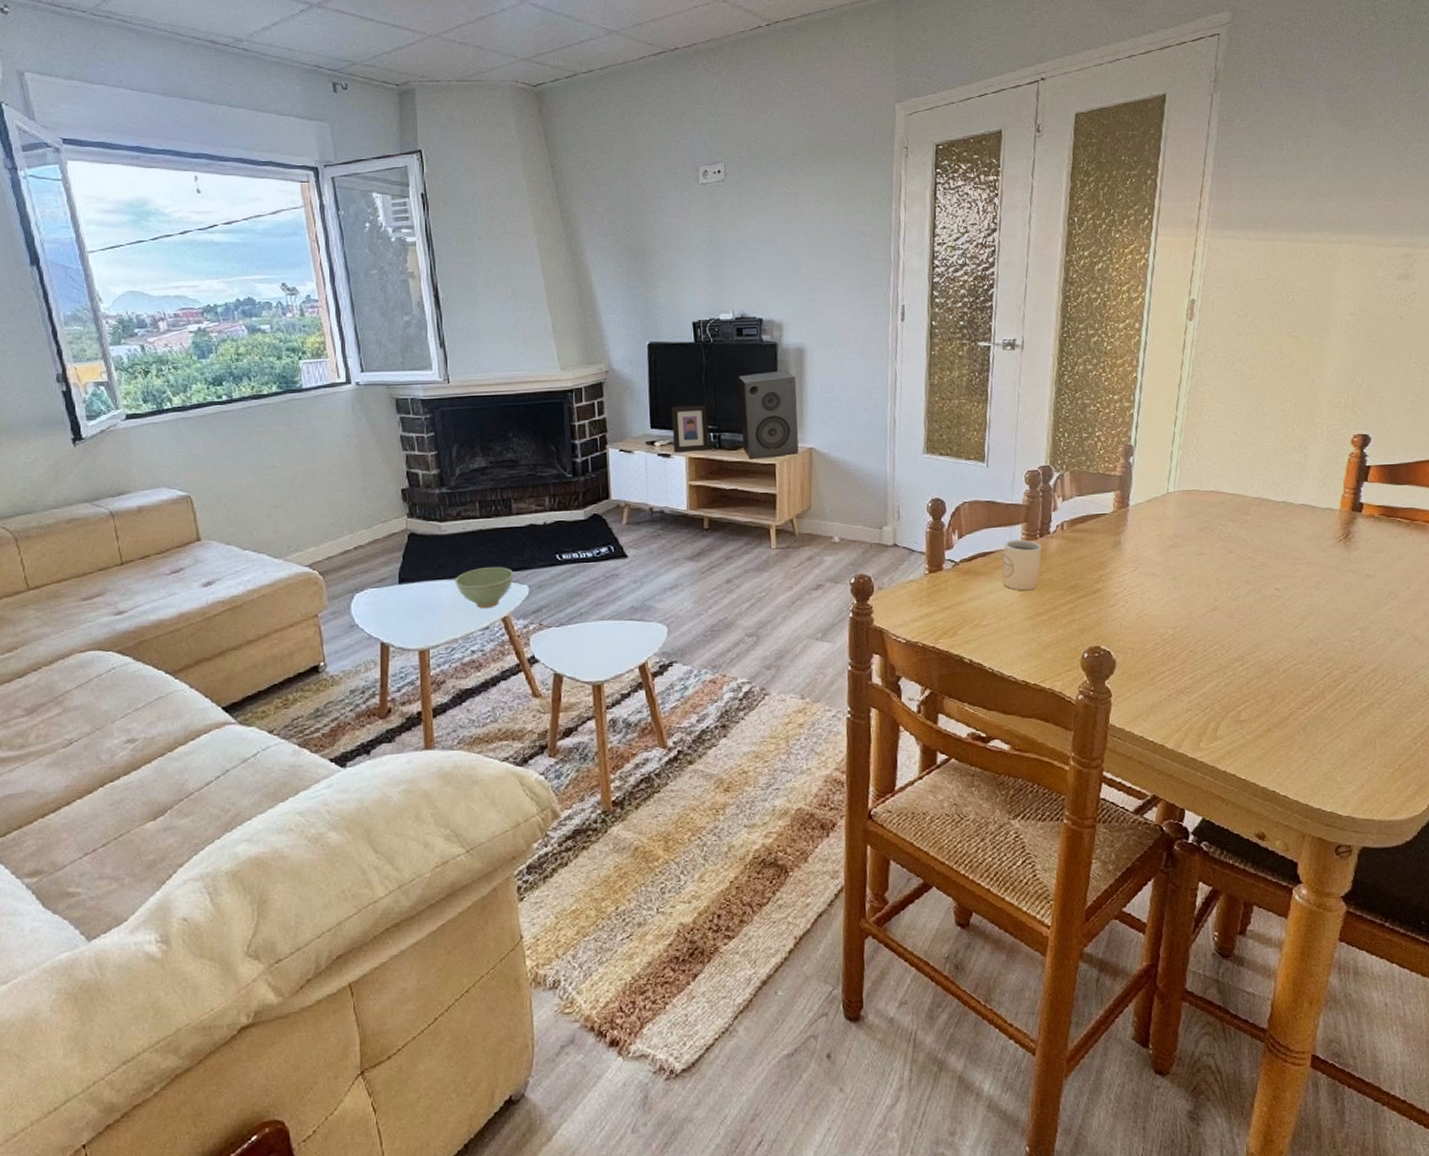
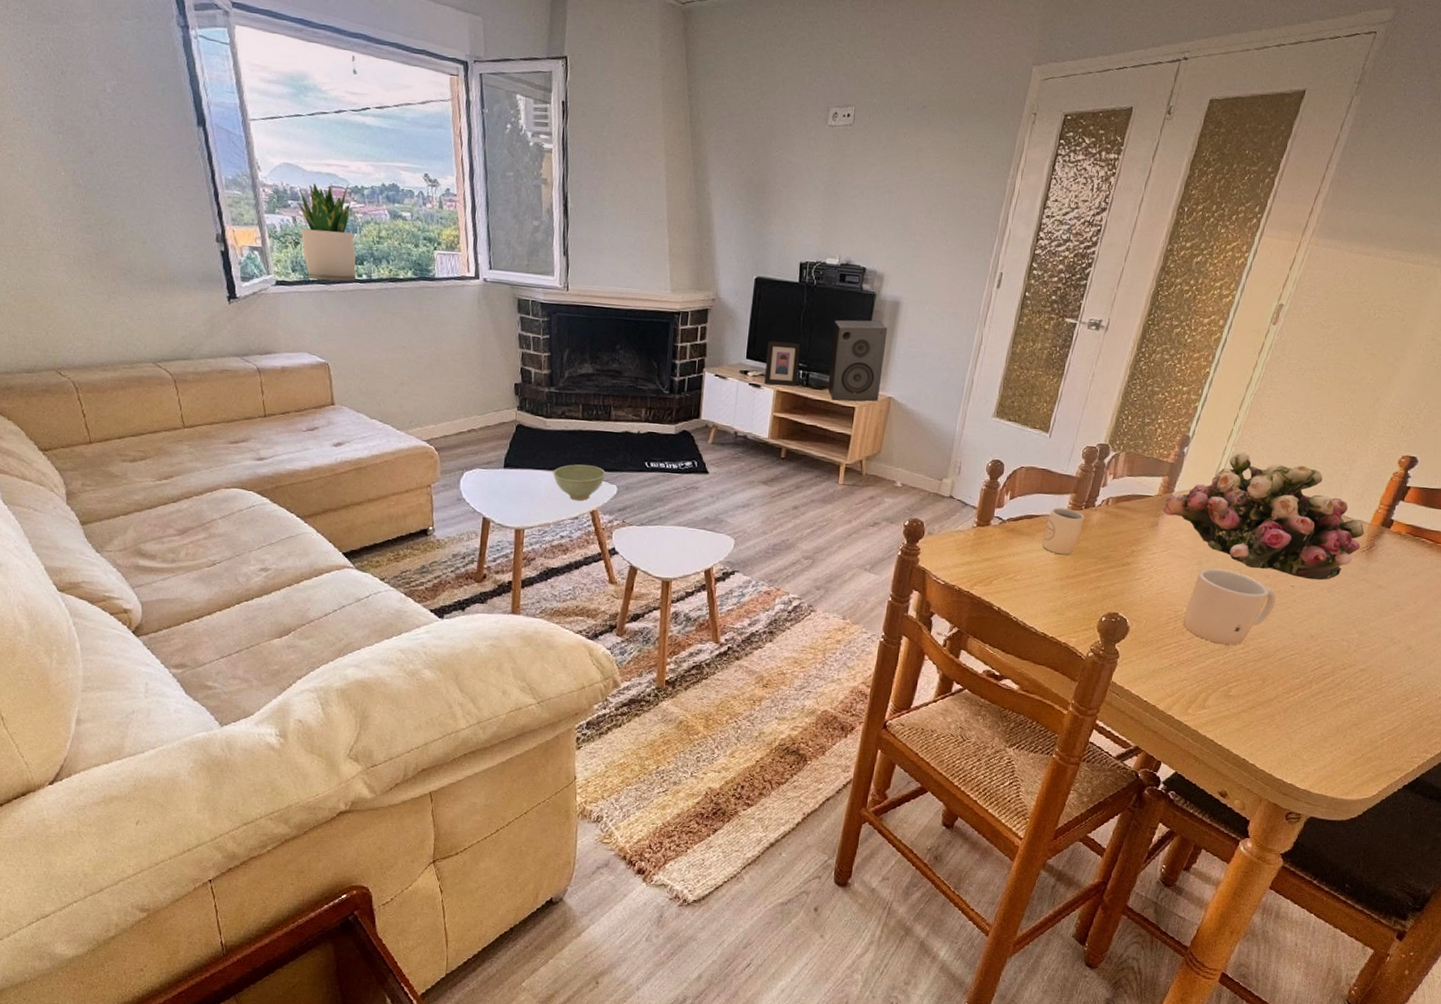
planter: none [145,303,215,408] -> present [297,183,356,282]
flower arrangement: none [1122,453,1337,579] -> present [1162,451,1364,581]
mug: none [1170,581,1264,665] -> present [1183,568,1276,645]

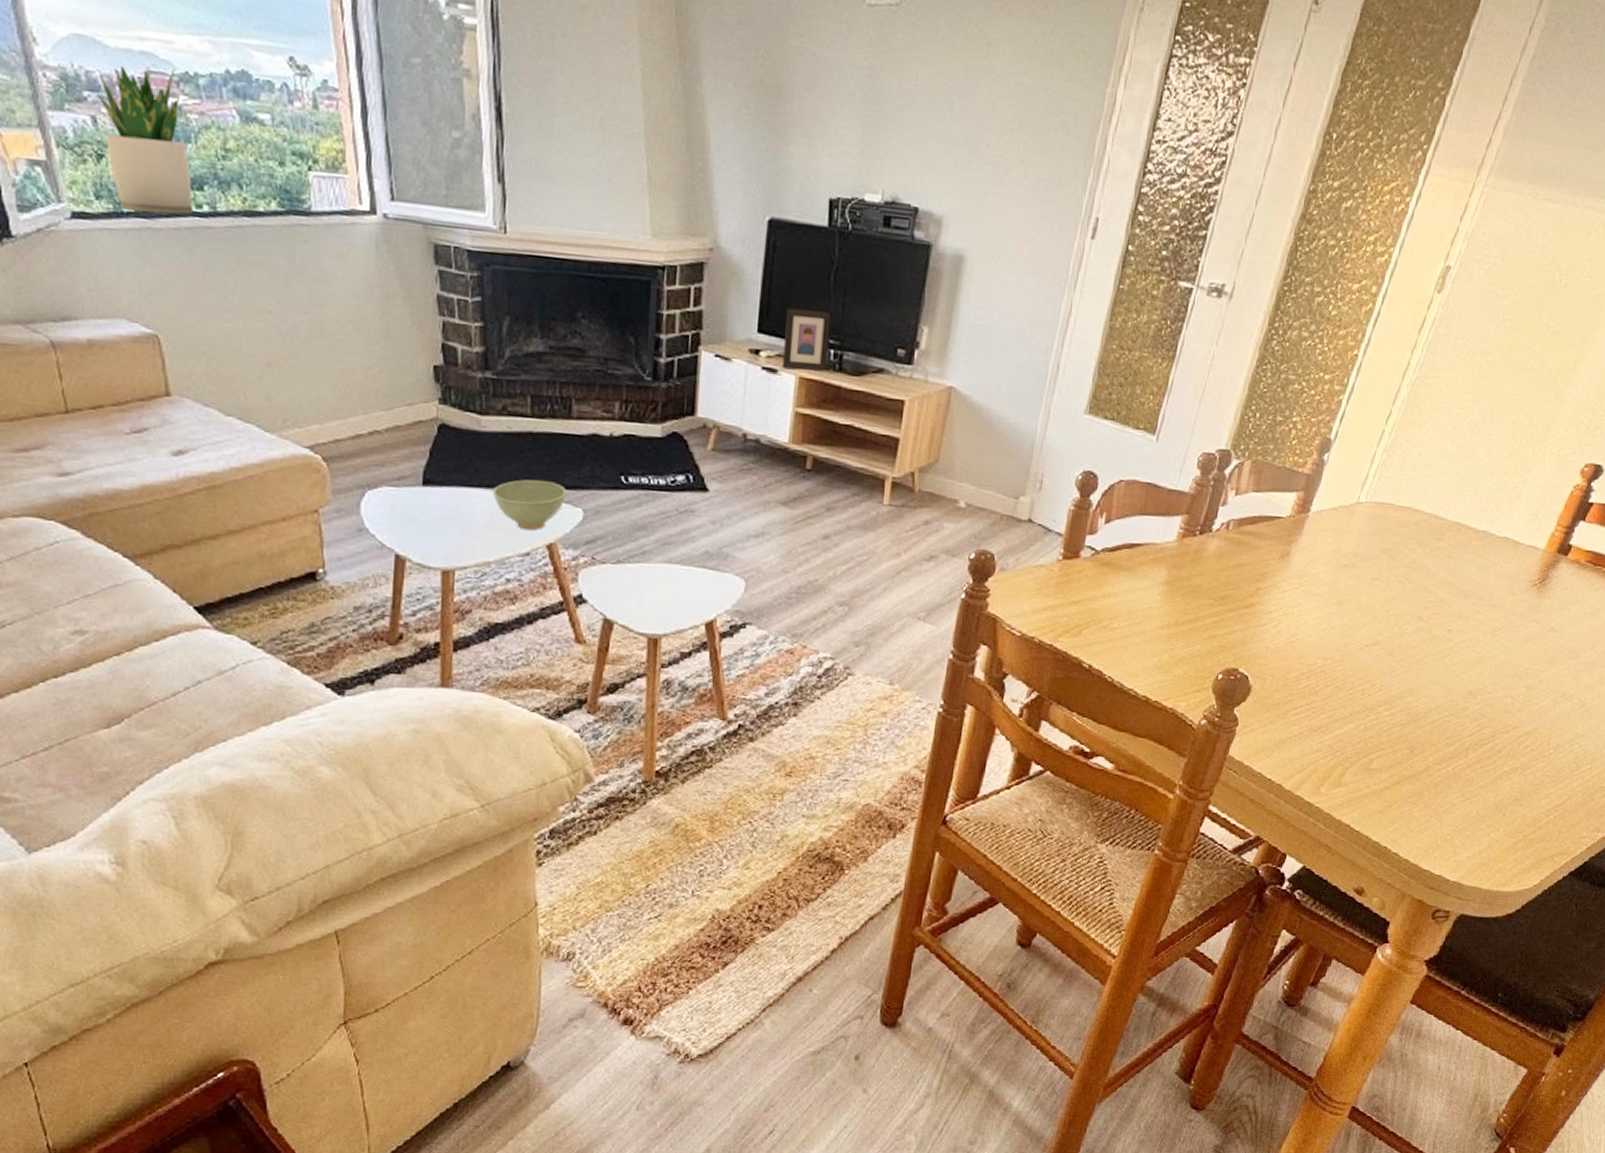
speaker: present [827,320,888,401] -> none [867,280,948,393]
mug: present [1042,507,1085,555] -> none [1145,533,1199,595]
flower arrangement: present [1162,451,1364,581] -> none [1296,458,1537,623]
mug: present [1183,568,1276,645] -> none [1317,609,1430,706]

